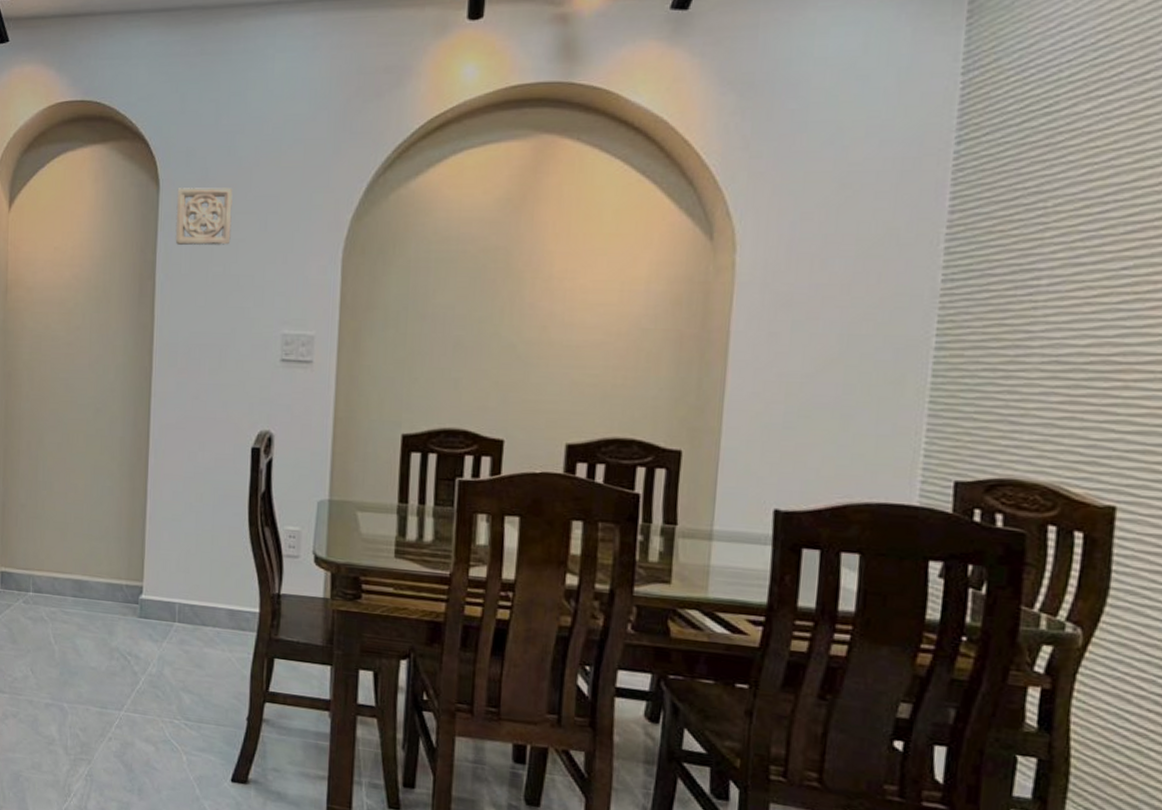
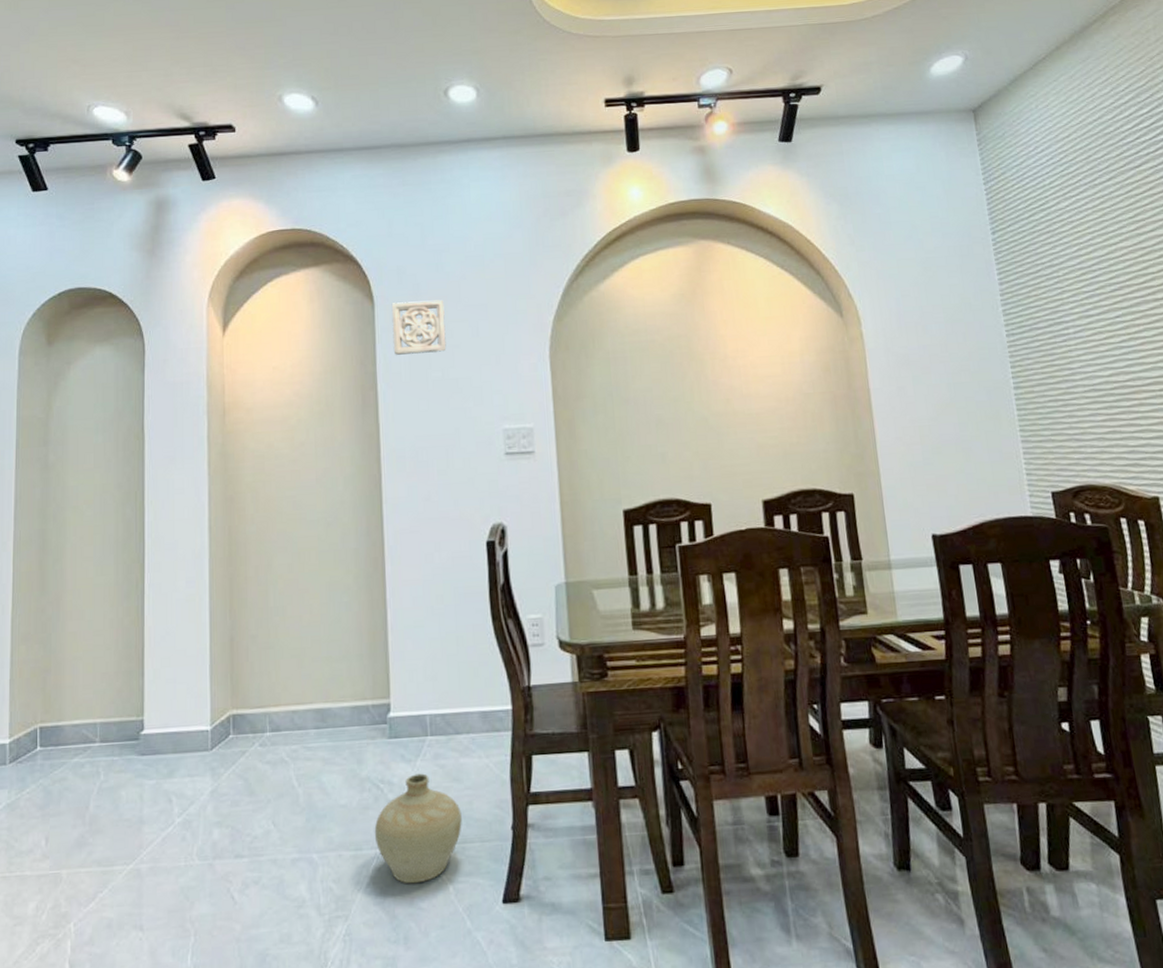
ceramic jug: none [119,653,201,748] -> present [374,773,462,884]

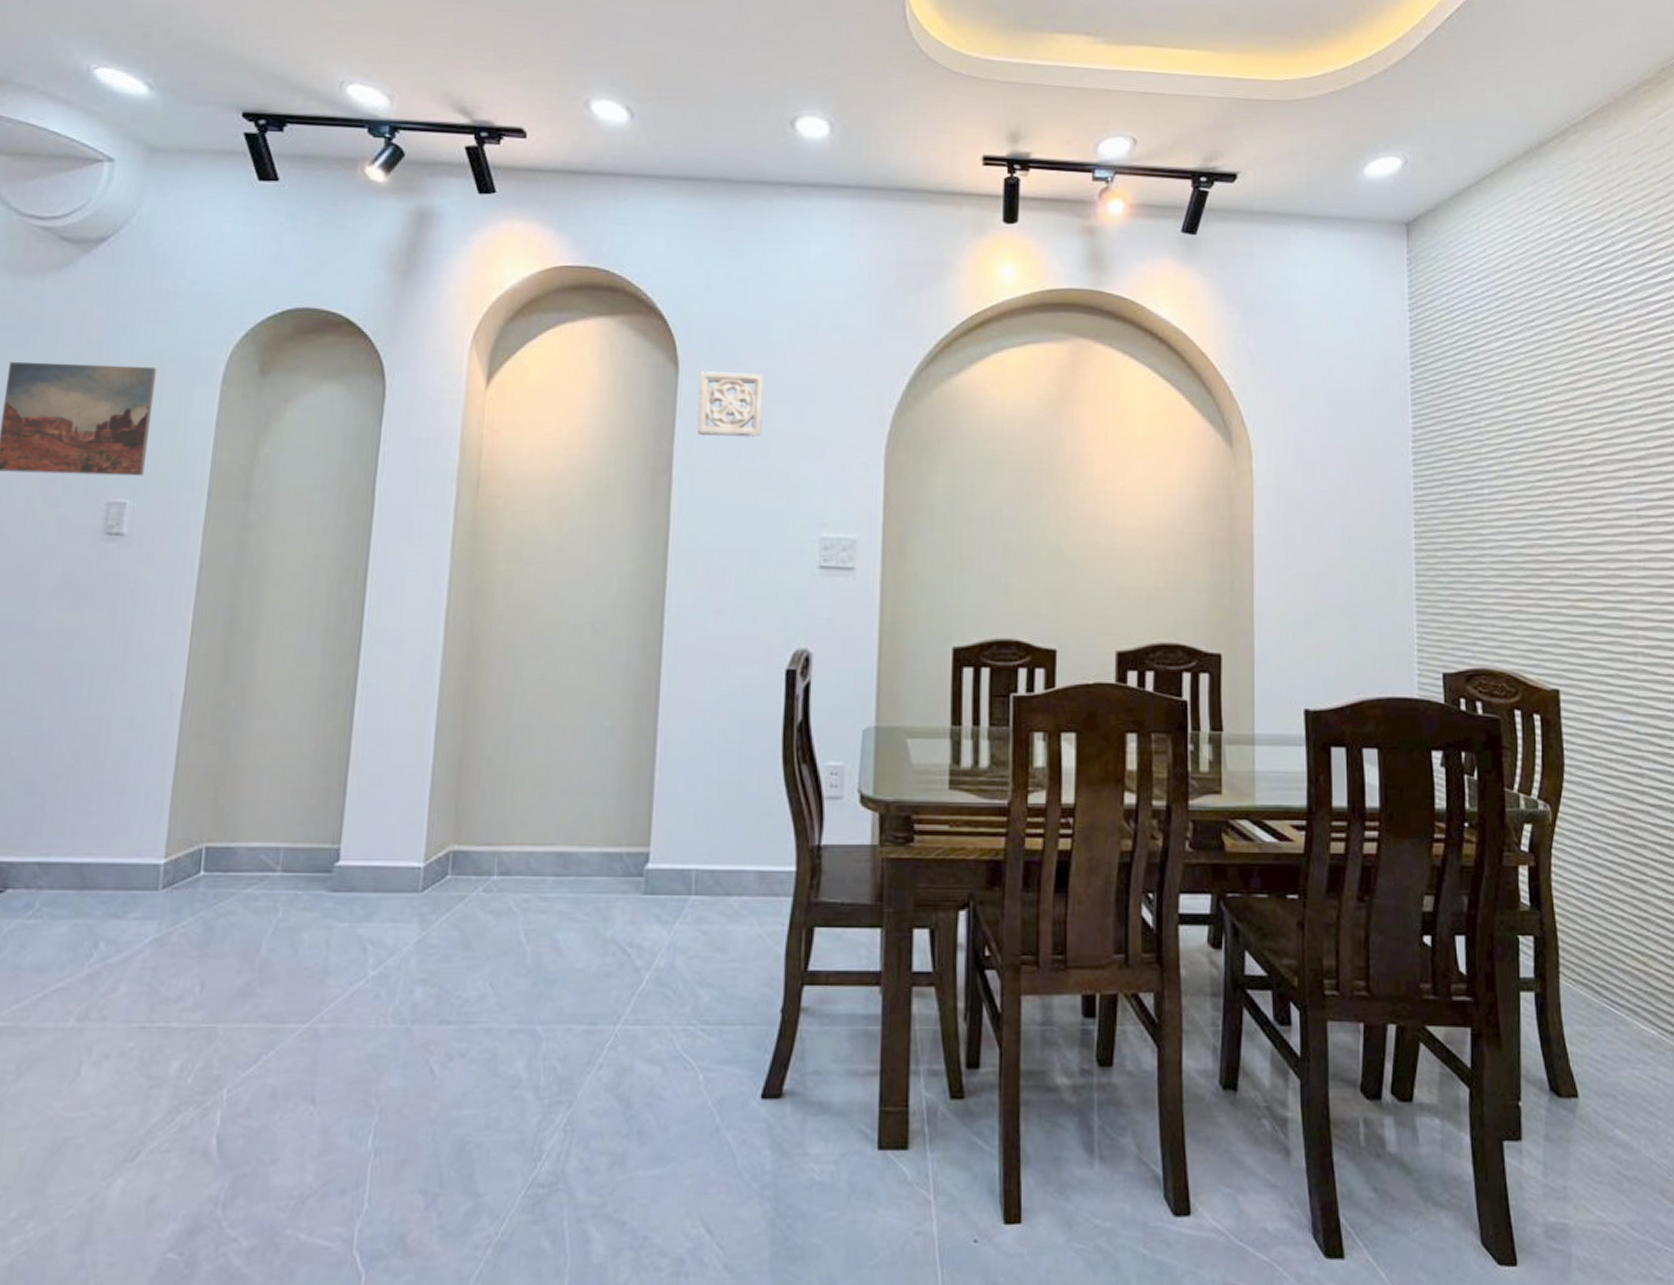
ceramic jug: present [374,773,462,884] -> none [614,939,723,1069]

